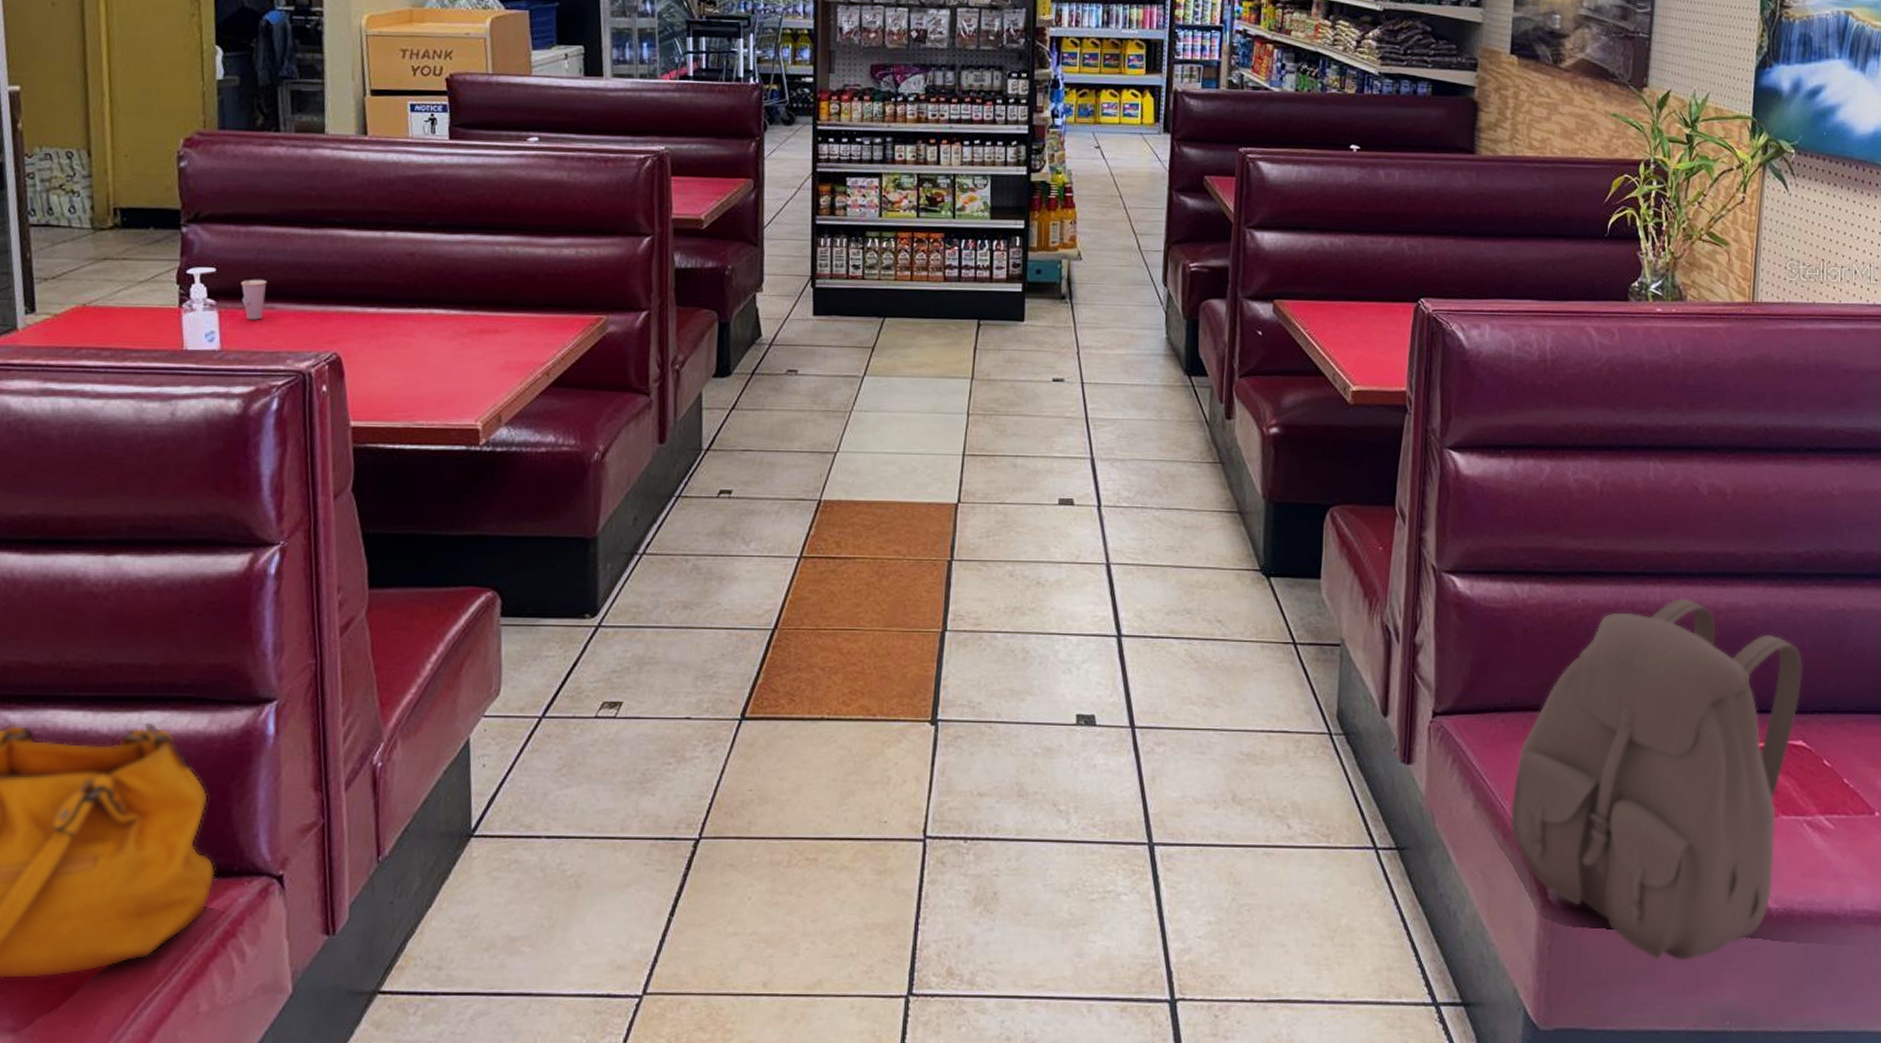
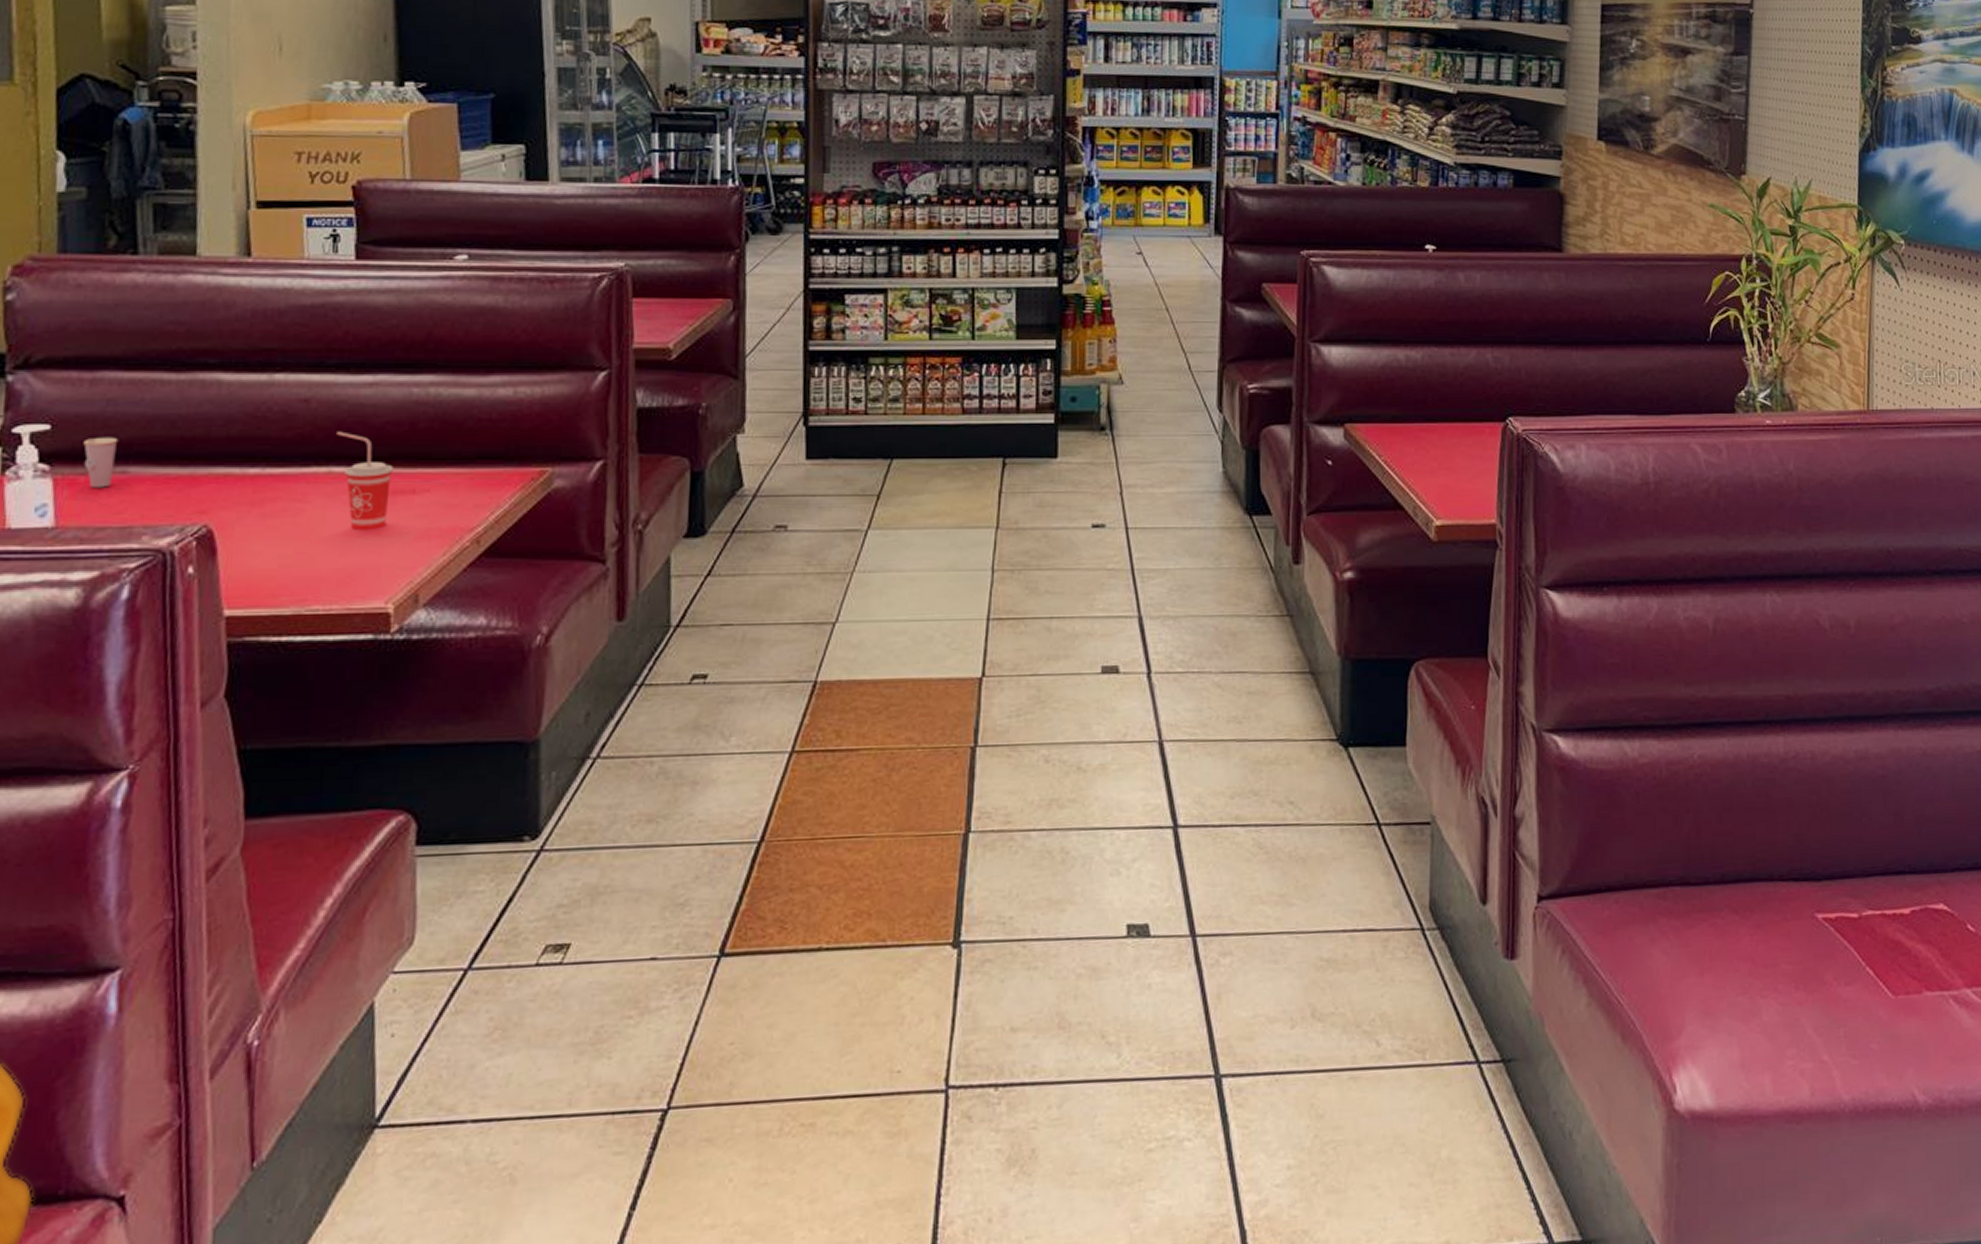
beverage cup: none [436,280,481,362] -> present [337,431,393,531]
backpack: present [1510,598,1803,961] -> none [1629,747,1941,1171]

